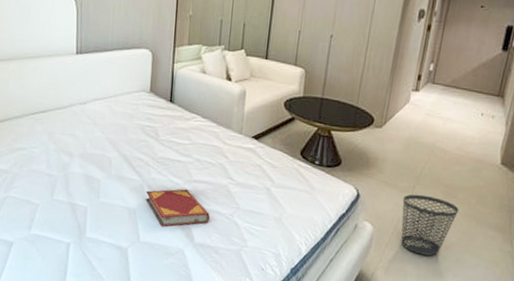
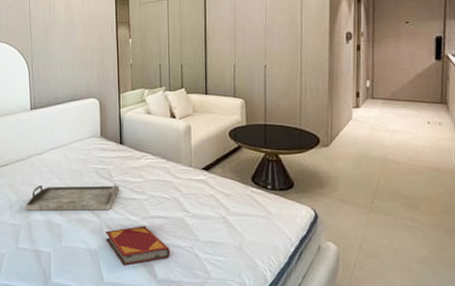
serving tray: none [62,136,166,170] -> present [24,184,120,211]
wastebasket: present [401,194,459,256] -> none [363,209,424,272]

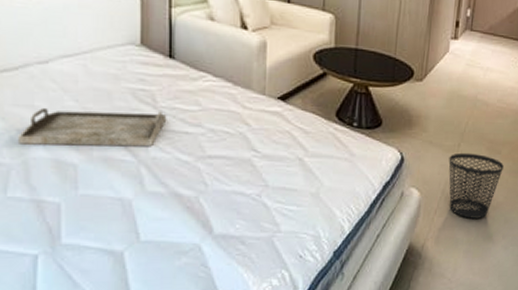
hardback book: present [106,226,170,266] -> none [145,168,231,219]
wastebasket: none [363,209,424,272] -> present [448,152,504,219]

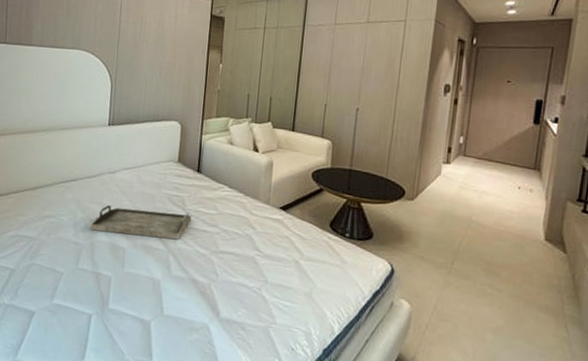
wastebasket: present [448,152,504,219] -> none [441,270,503,340]

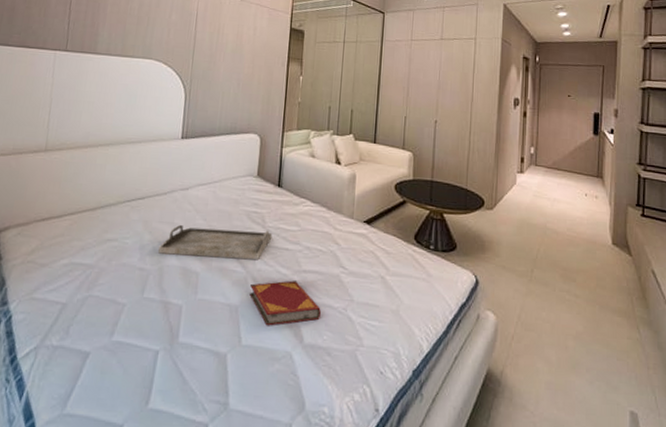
hardback book: none [171,260,236,300] -> present [250,280,321,326]

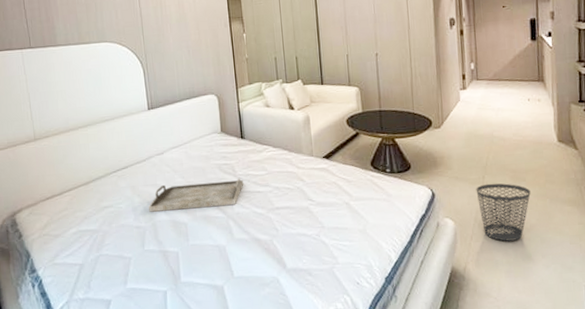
hardback book: present [250,280,321,326] -> none [233,217,298,259]
wastebasket: none [523,278,580,348] -> present [476,183,531,242]

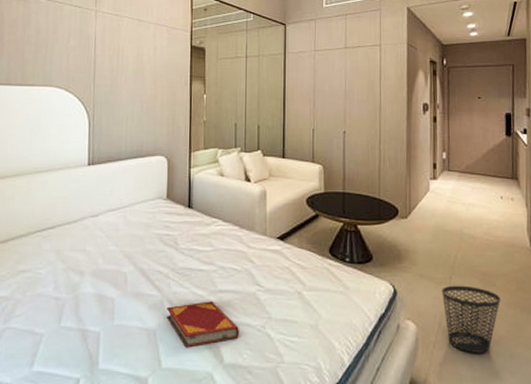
serving tray: present [148,178,244,212] -> none [72,251,186,283]
hardback book: none [233,217,298,259] -> present [167,301,239,348]

